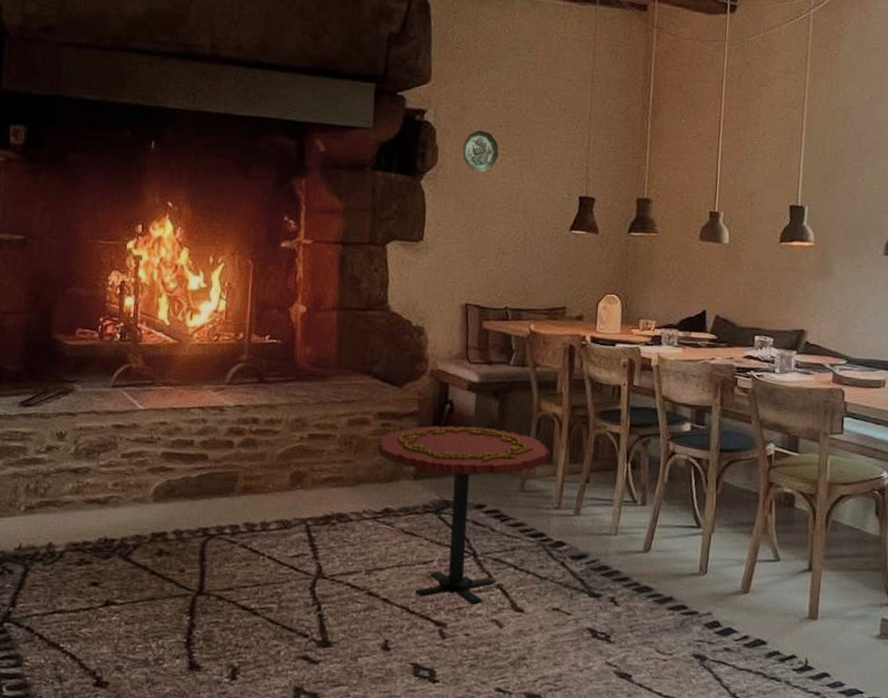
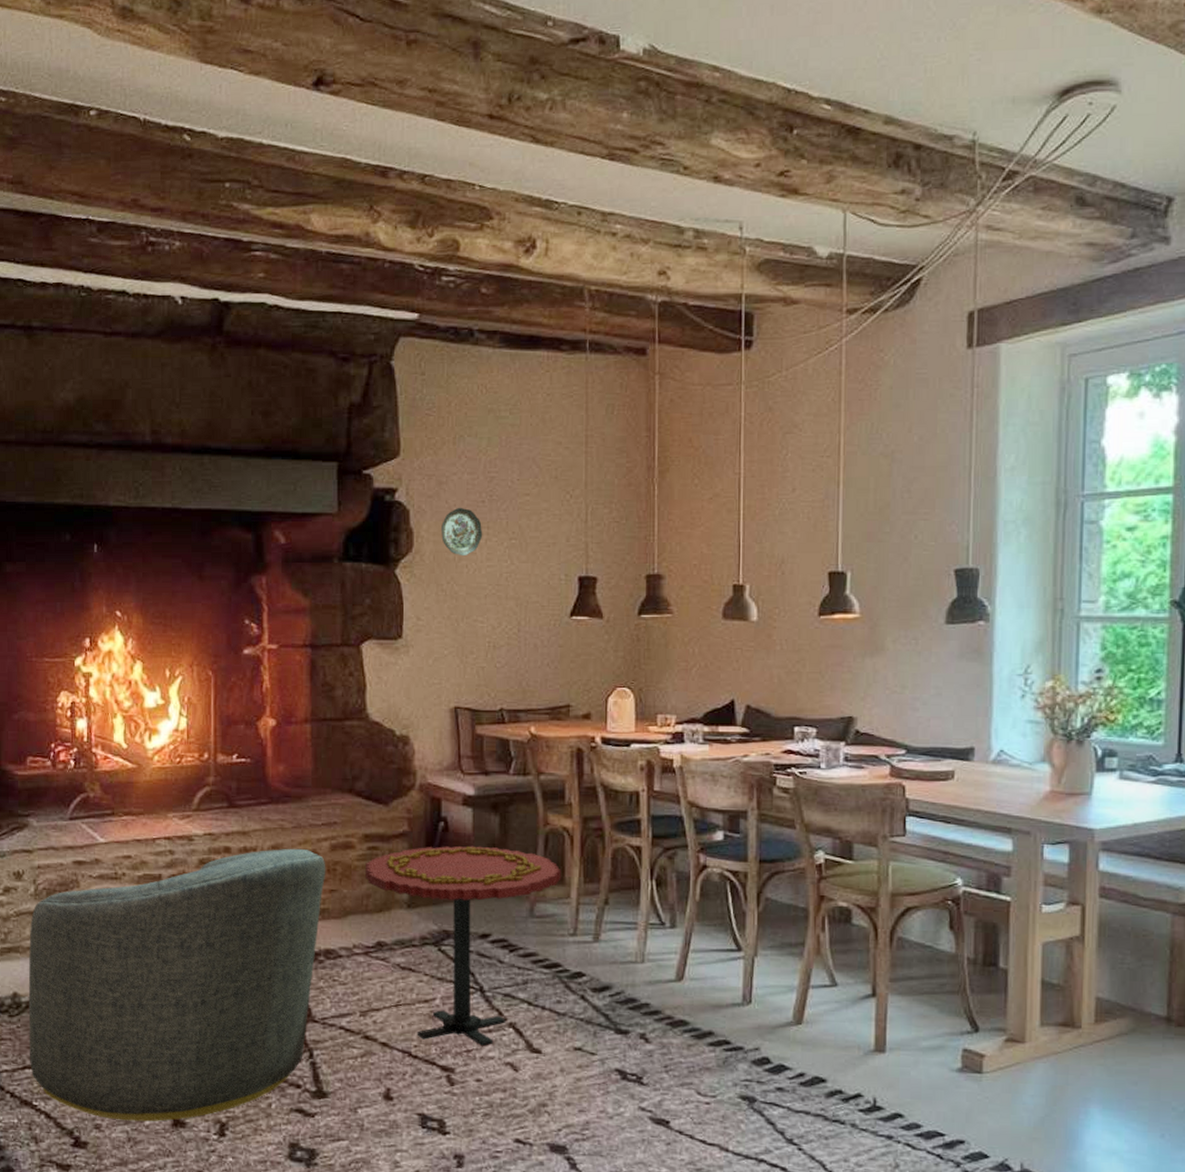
armchair: none [59,422,343,665] -> present [28,848,326,1122]

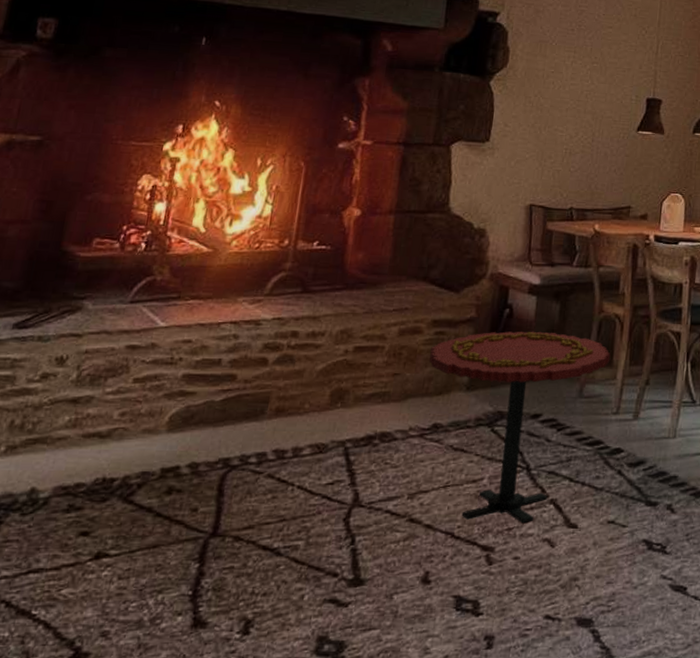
armchair: present [28,848,326,1122] -> none [36,333,392,625]
decorative plate: present [441,507,483,555] -> none [534,32,570,74]

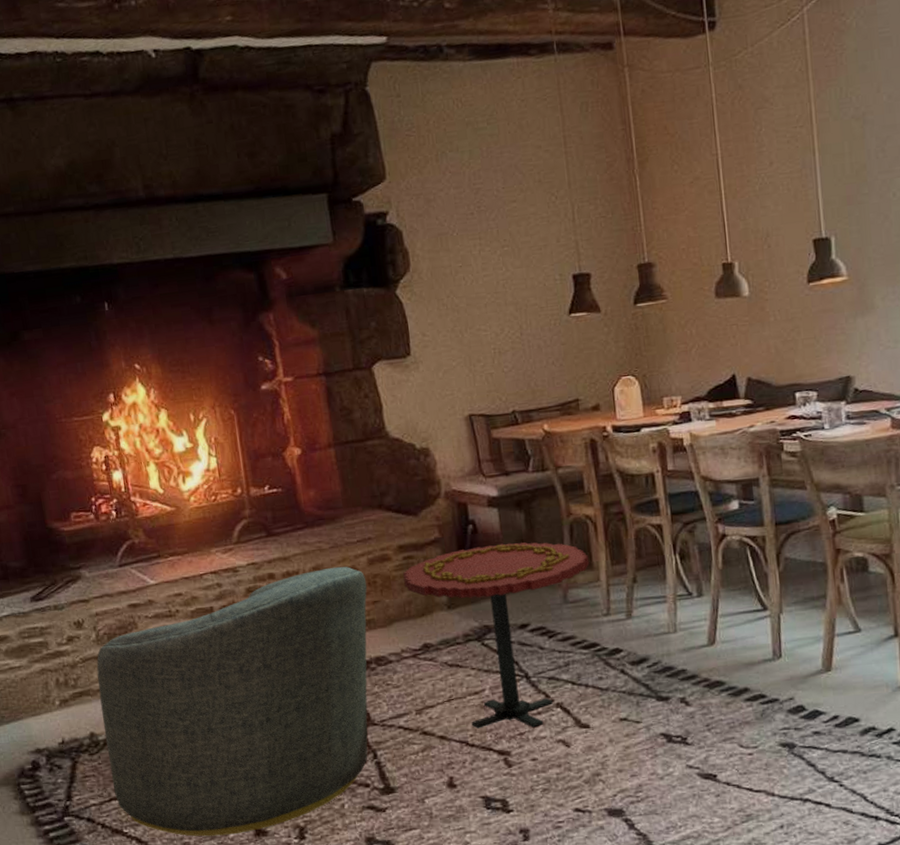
armchair: none [36,333,392,625] -> present [96,566,368,837]

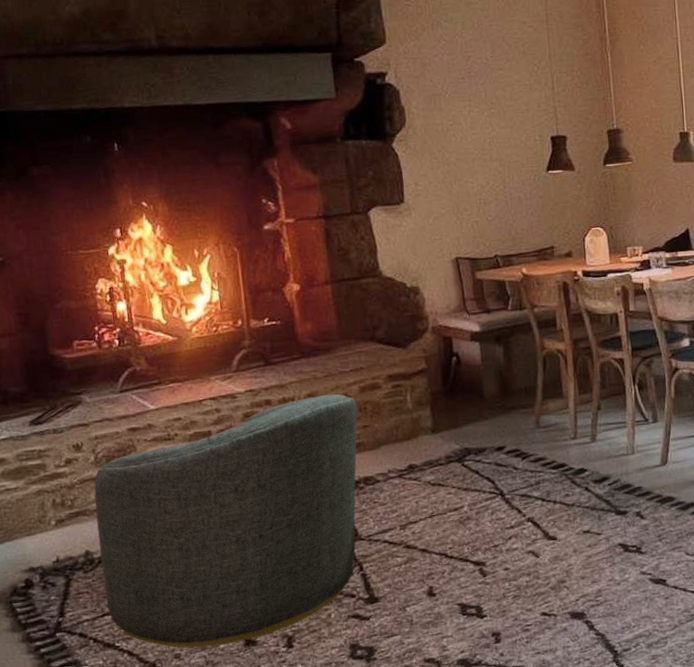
side table: present [403,542,590,729] -> none [392,373,560,542]

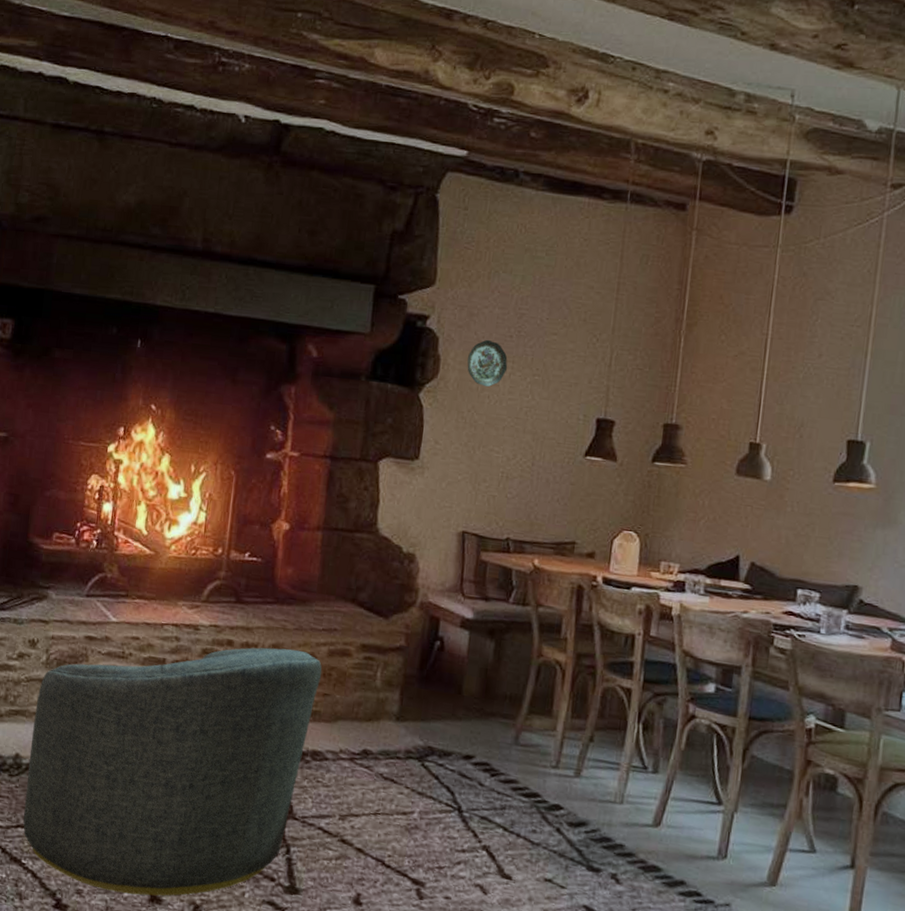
decorative plate: none [429,84,466,127] -> present [467,339,508,387]

